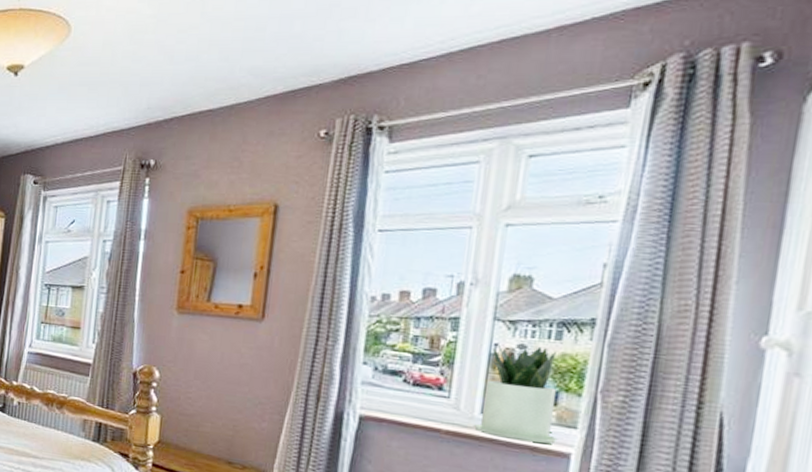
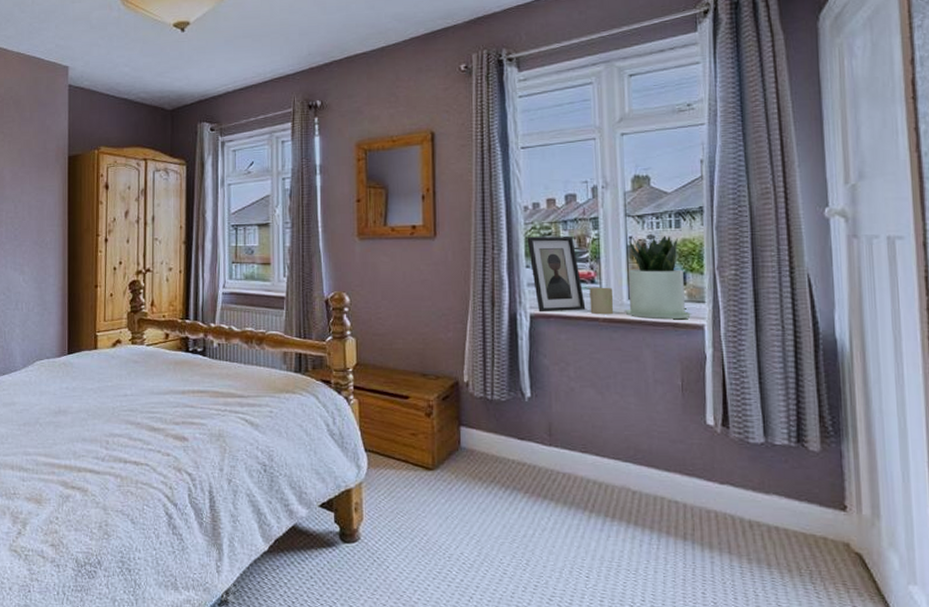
picture frame: none [368,331,428,419] -> present [527,237,586,313]
candle: none [431,394,464,428] -> present [589,287,614,315]

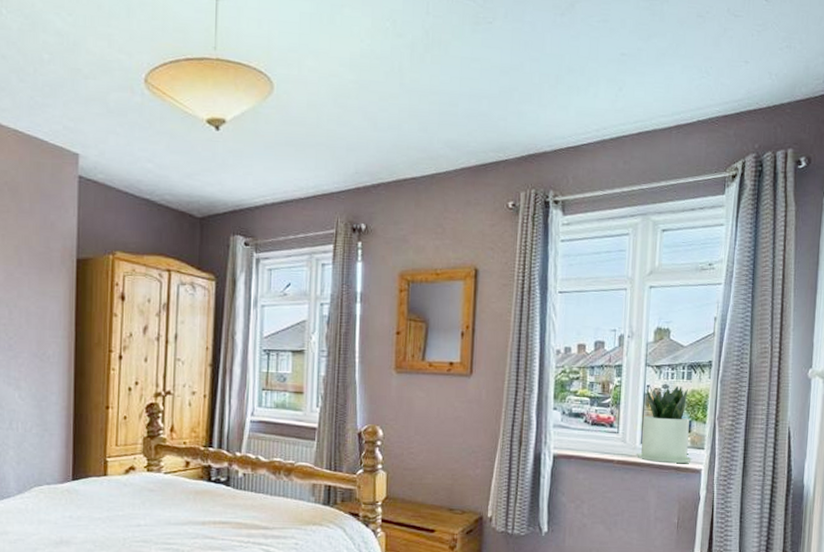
picture frame: present [527,237,586,313] -> none [556,380,604,453]
candle: present [589,287,614,315] -> none [607,431,629,457]

